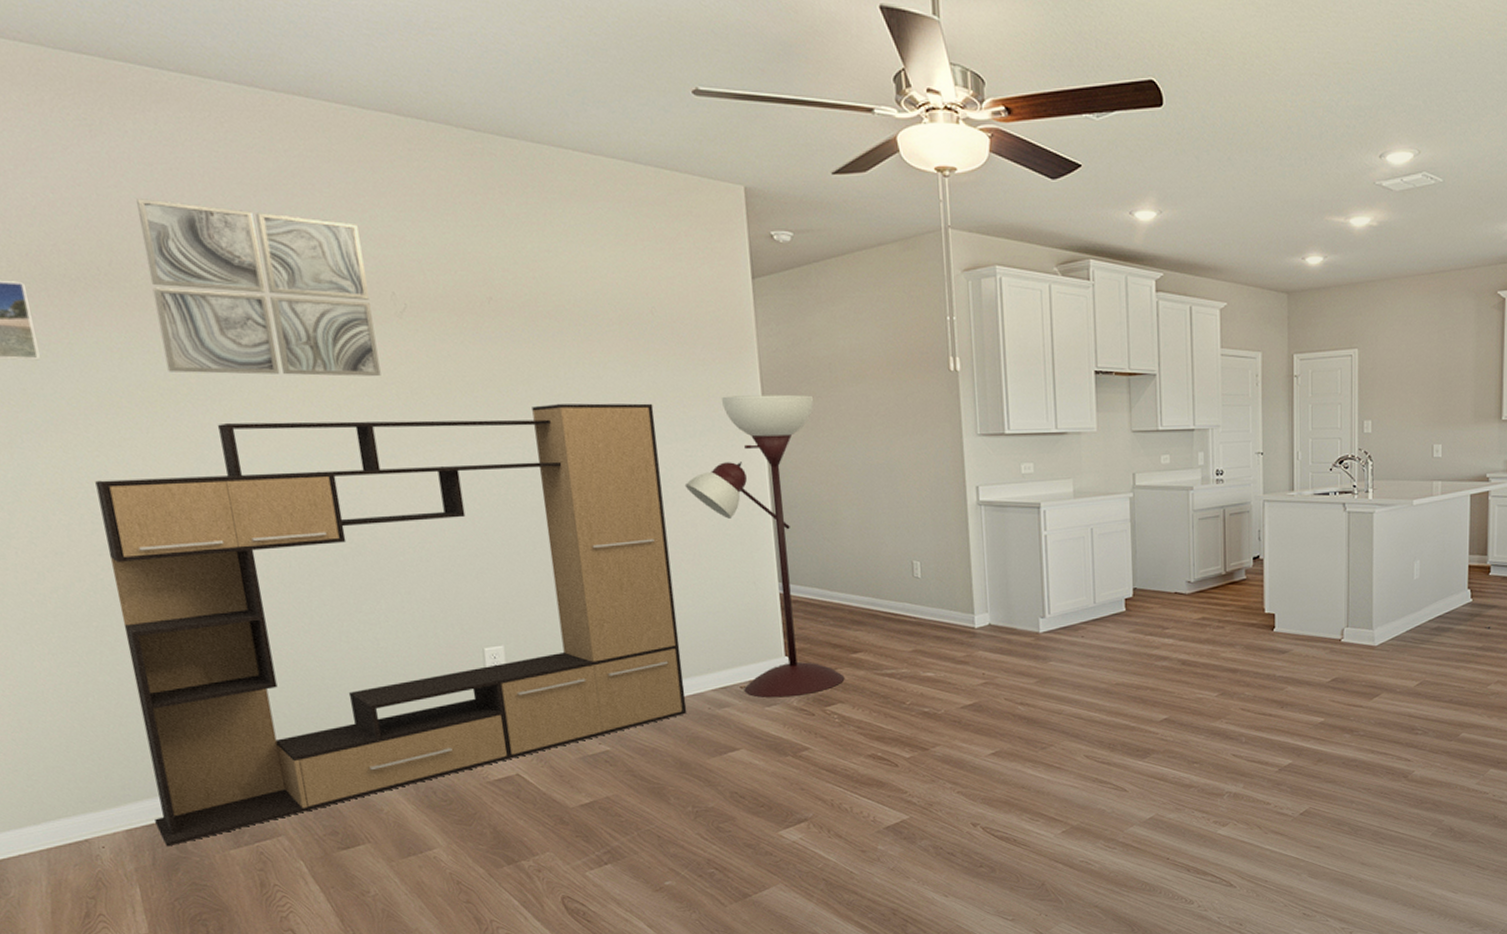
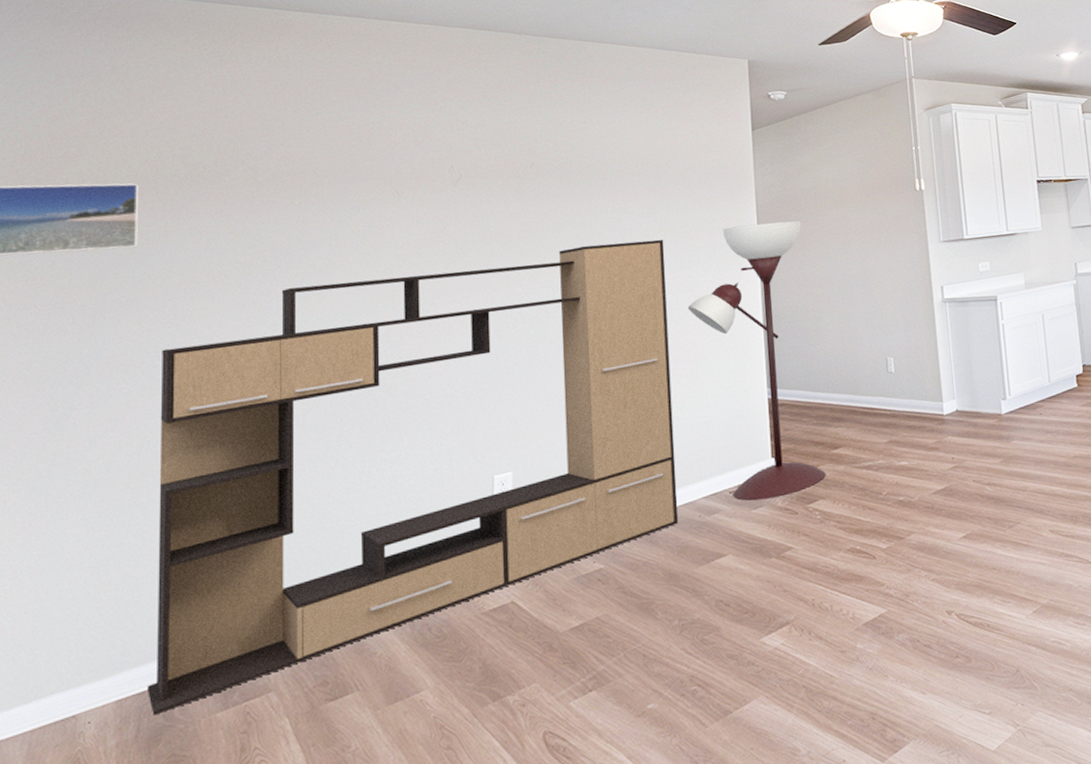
wall art: present [136,199,381,377] -> none [247,108,432,248]

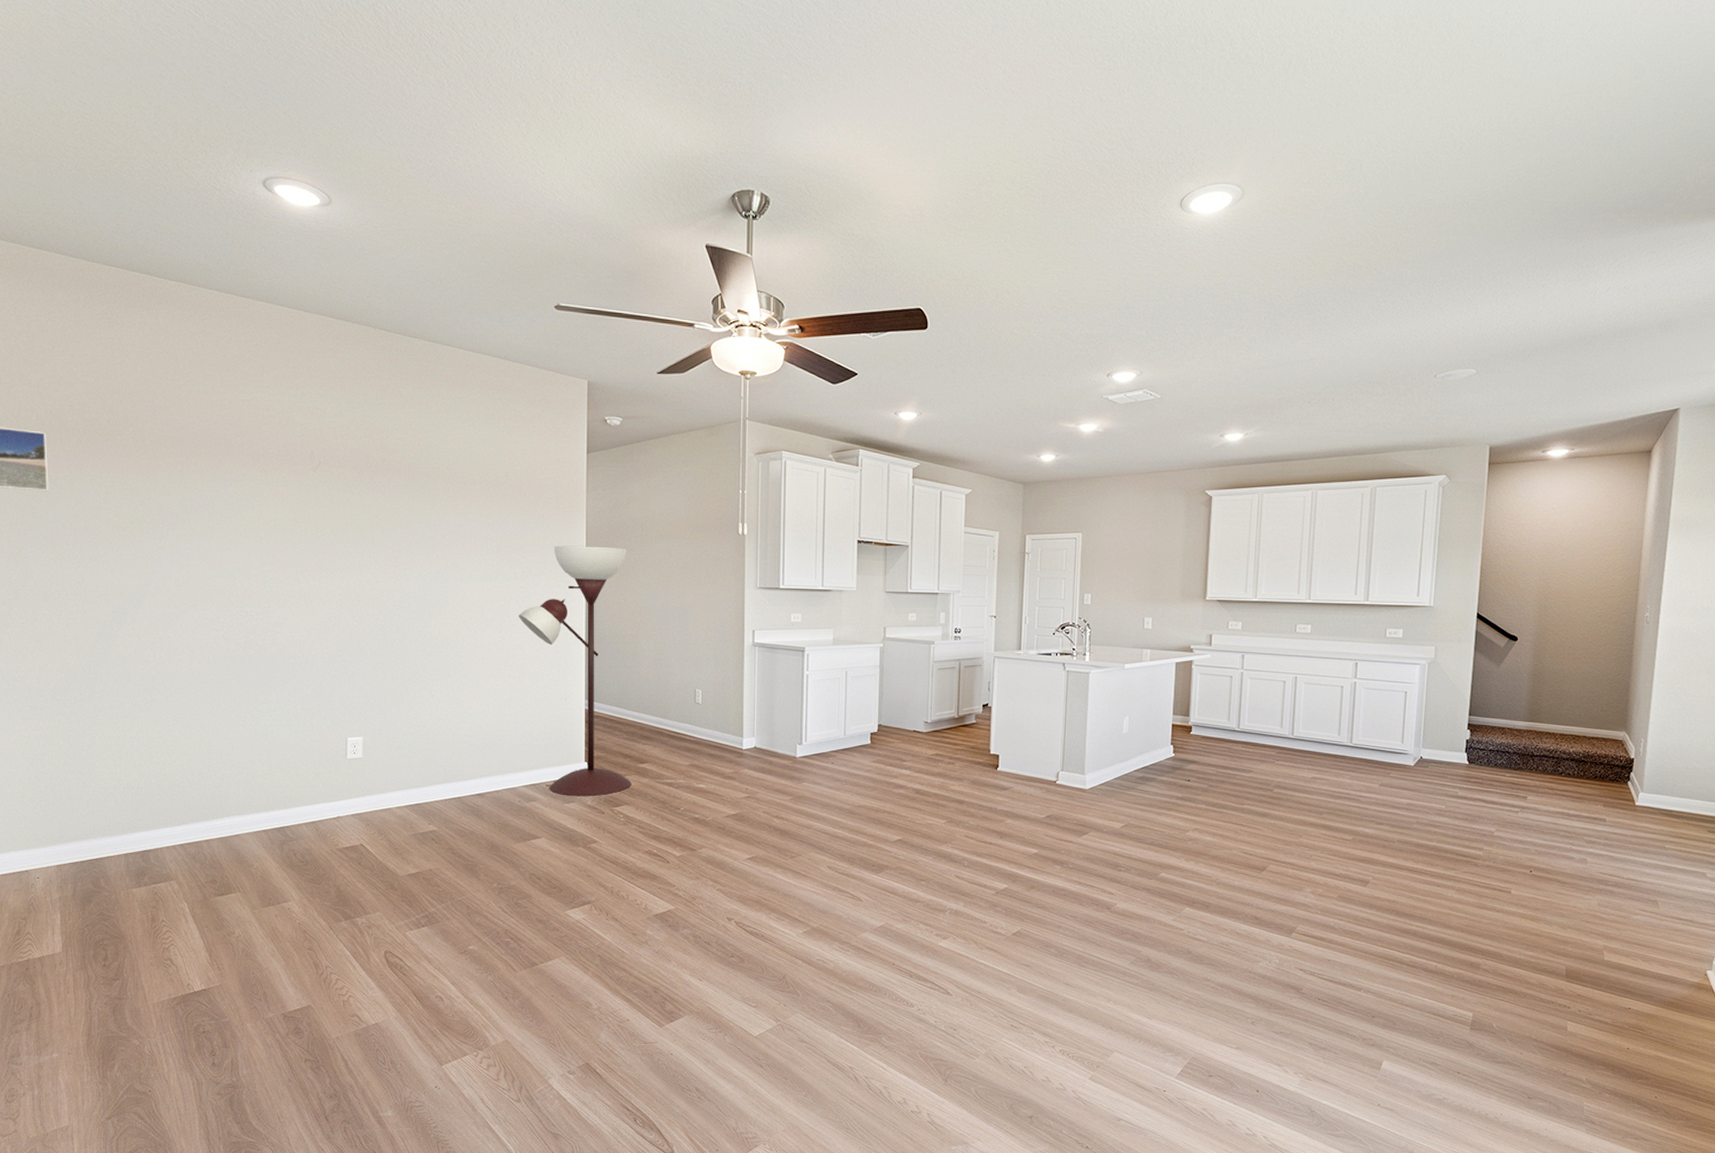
media console: present [148,239,679,716] -> none [74,545,502,882]

